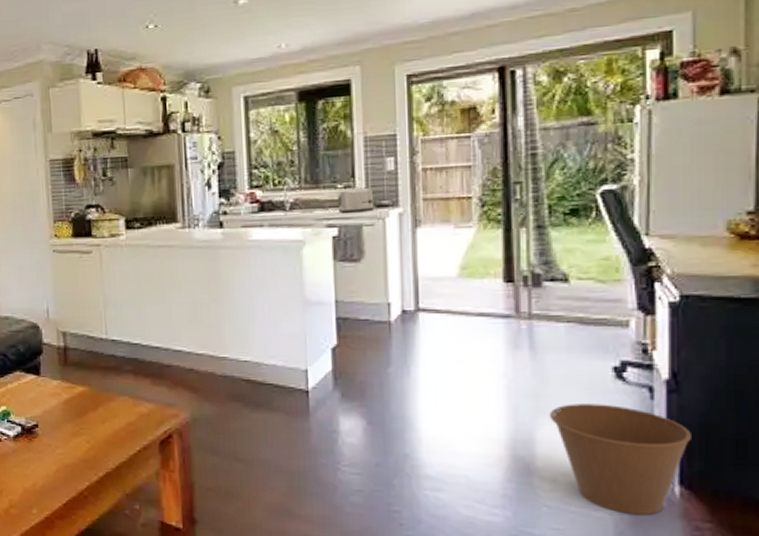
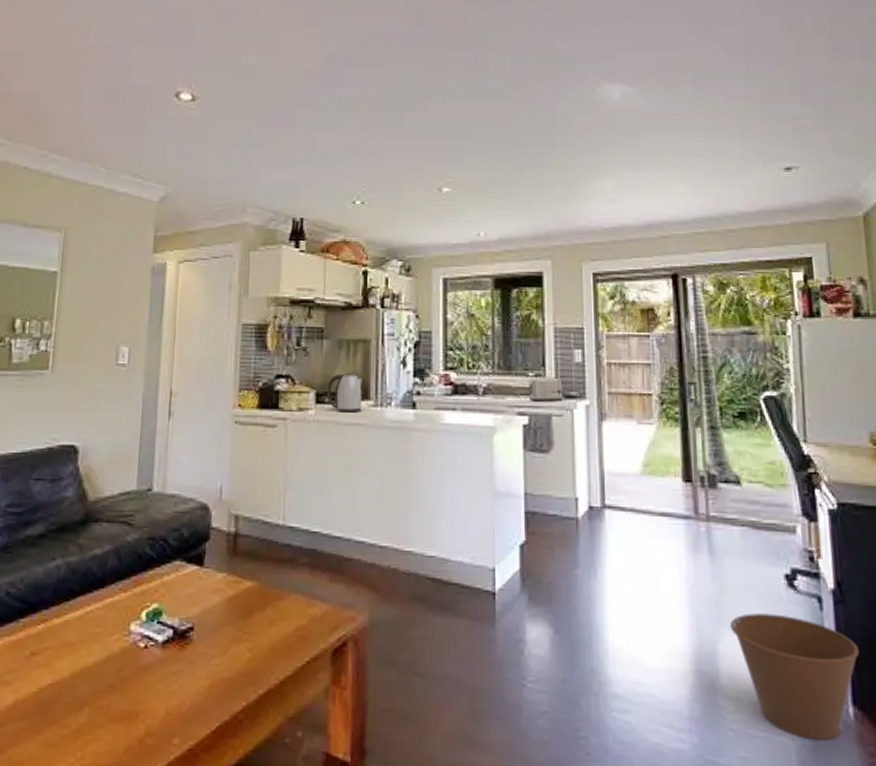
kettle: none [135,198,170,236] -> present [326,373,362,413]

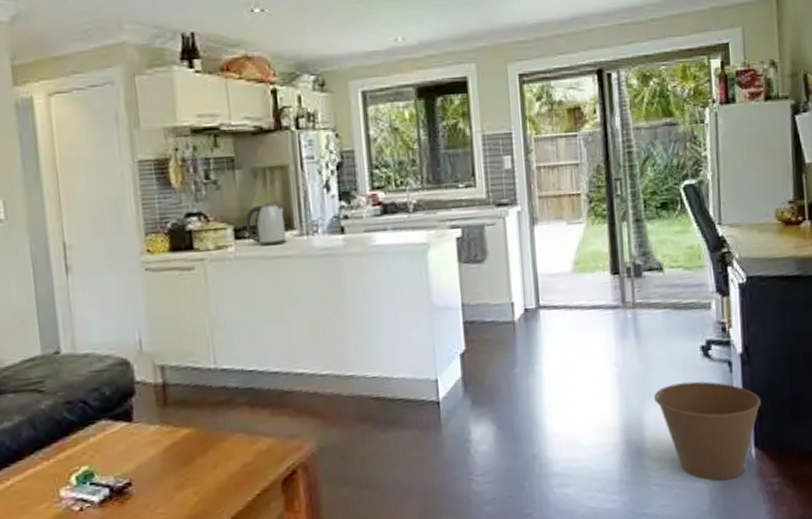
toaster: present [528,378,563,402] -> none [459,187,495,213]

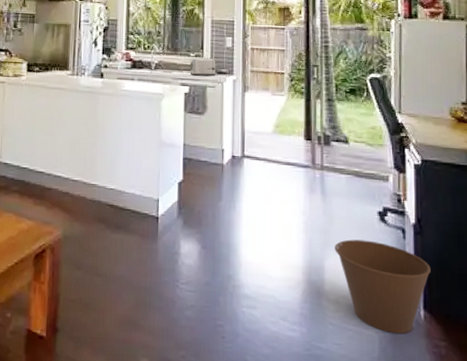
kettle: present [245,203,287,247] -> none [35,49,63,80]
toaster: none [459,187,495,213] -> present [190,58,216,77]

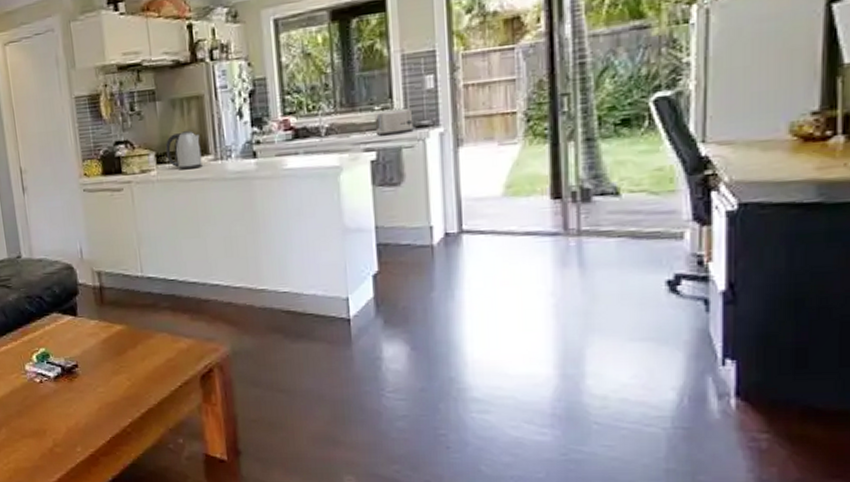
kettle: none [35,49,63,80] -> present [165,131,202,170]
basket: present [335,239,431,334] -> none [600,318,748,429]

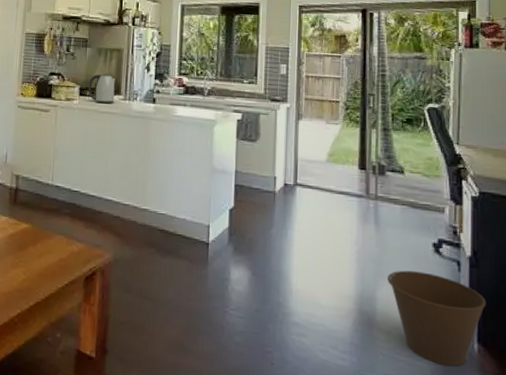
toaster: present [374,108,414,136] -> none [243,84,270,104]
basket: none [600,318,748,429] -> present [387,270,486,367]

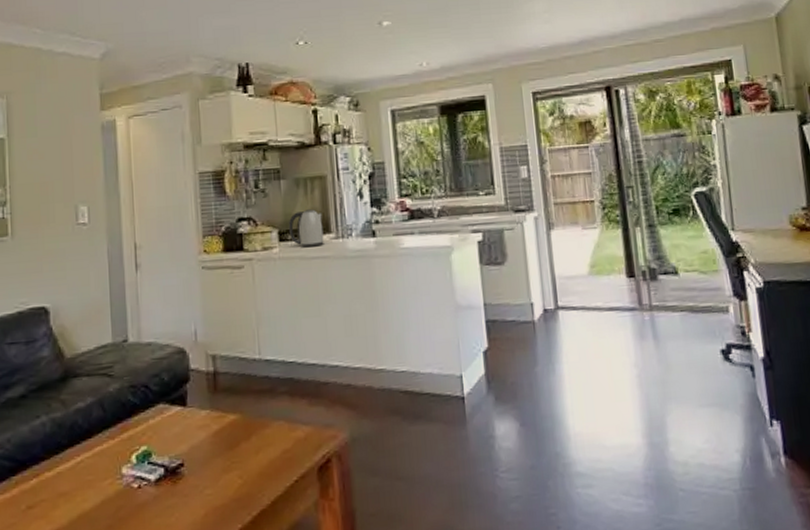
basket: present [387,270,486,367] -> none [676,385,788,489]

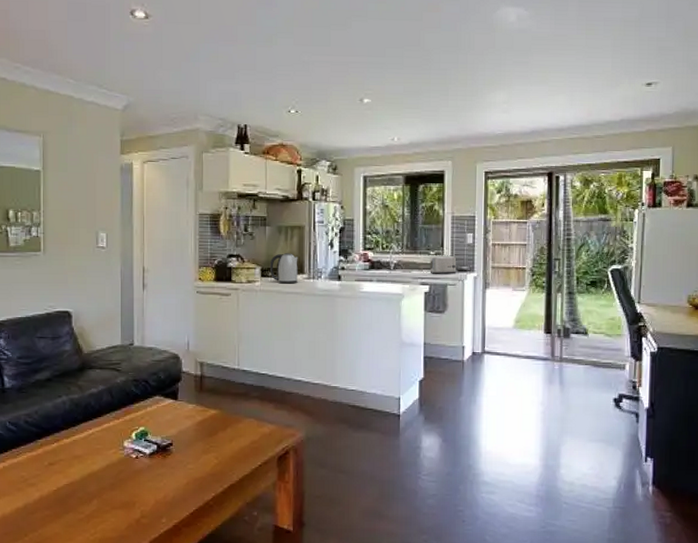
toaster: none [479,195,513,219] -> present [430,256,457,274]

